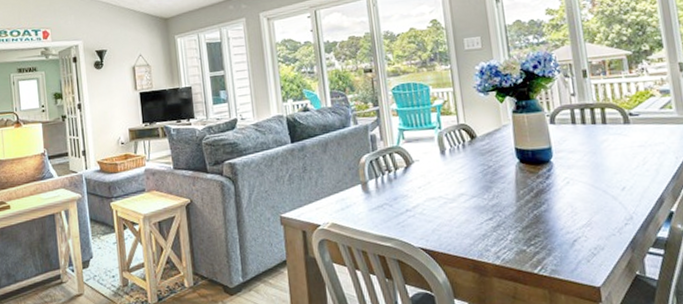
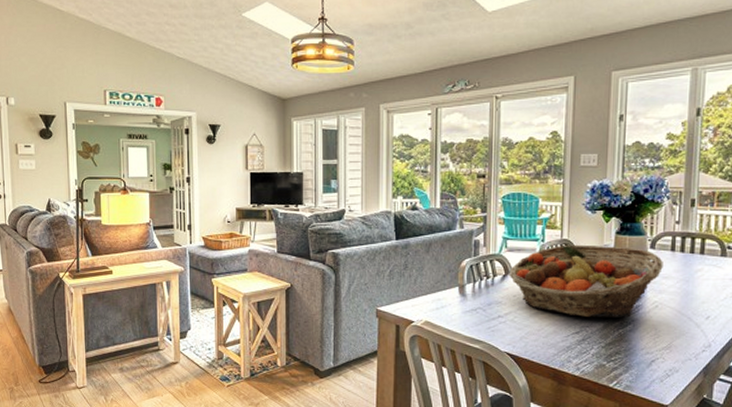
fruit basket: none [410,125,567,203] -> present [509,244,663,318]

